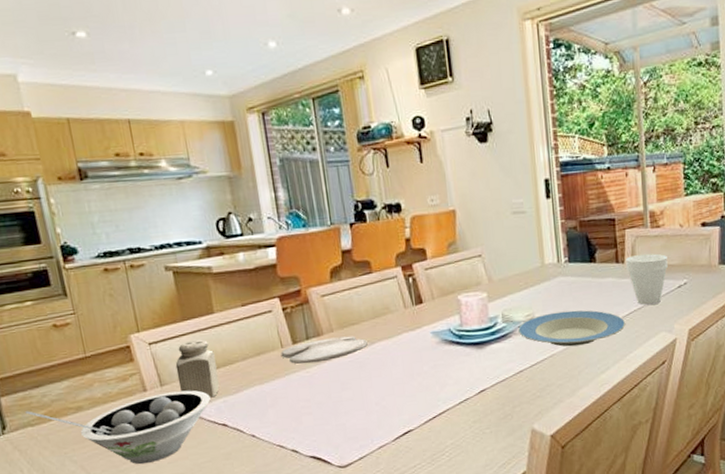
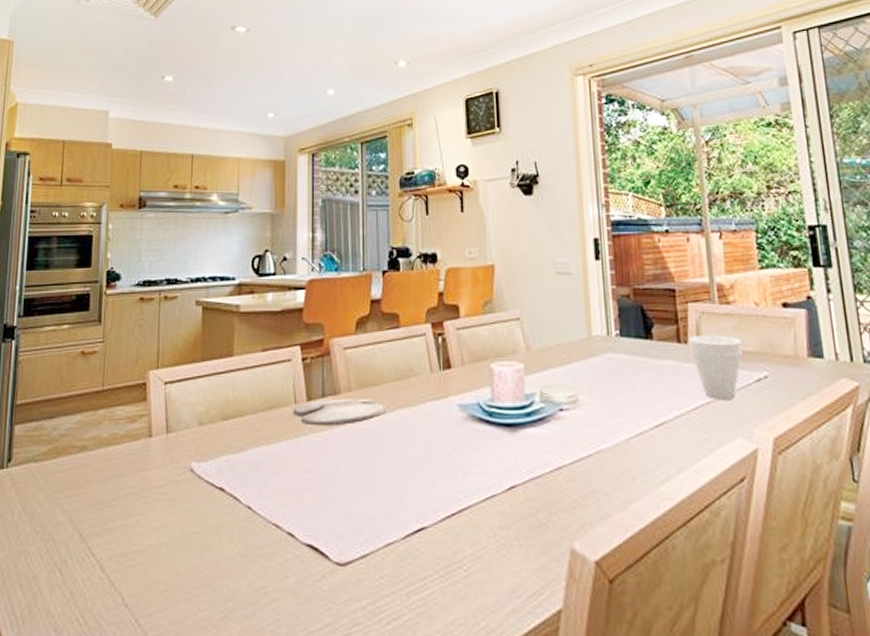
bowl: present [25,380,211,465] -> none [33,424,213,525]
salt shaker: present [175,339,220,398] -> none [184,384,226,454]
plate: present [517,310,626,347] -> none [557,396,692,443]

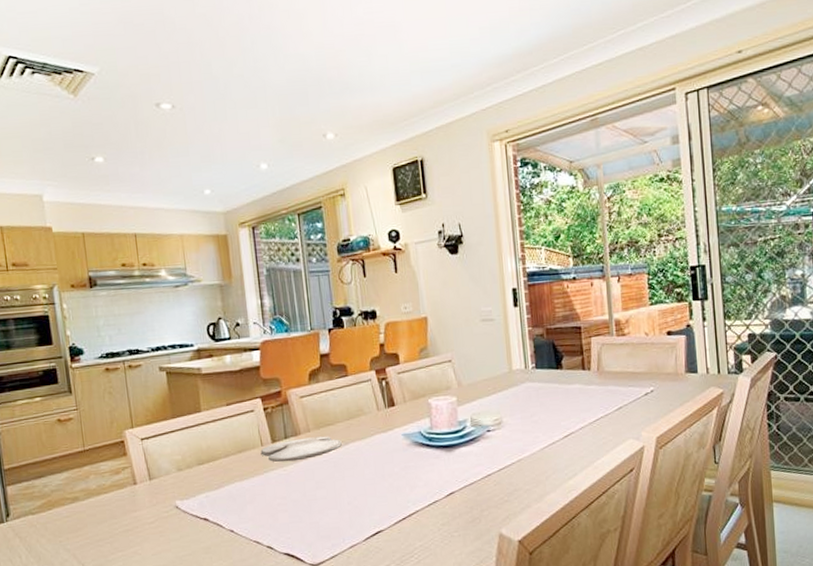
cup: present [689,335,742,399] -> none [592,361,634,412]

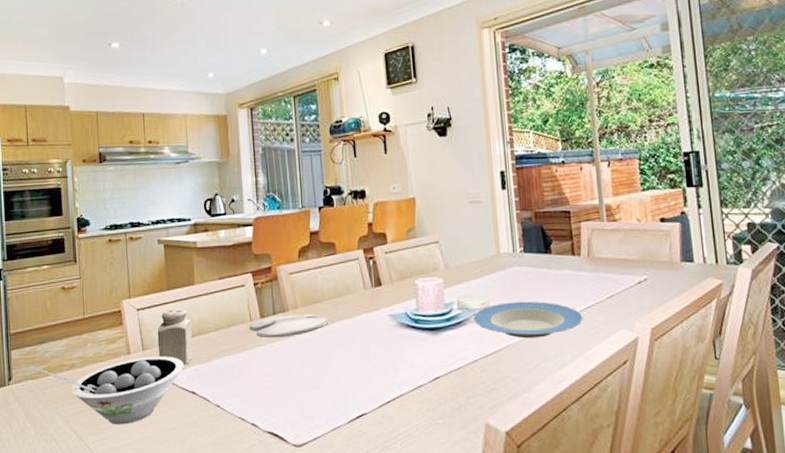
bowl: none [27,474,194,555] -> present [29,344,184,425]
salt shaker: none [164,436,203,493] -> present [157,308,193,365]
plate: none [486,415,593,452] -> present [472,301,584,339]

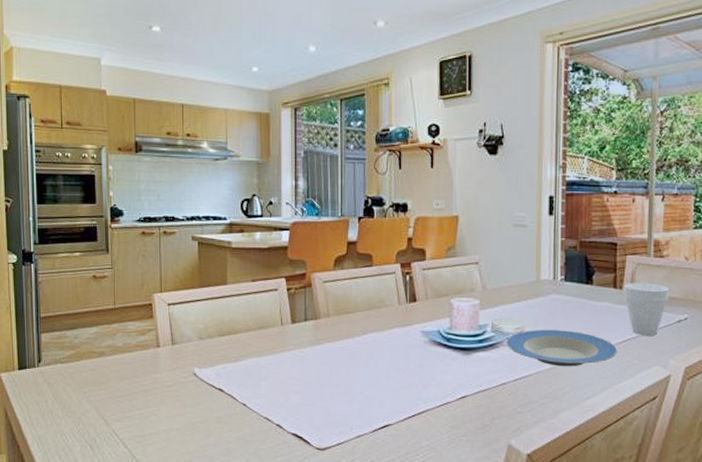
bowl: present [29,344,184,425] -> none [58,338,212,415]
salt shaker: present [157,308,193,365] -> none [187,306,222,362]
paint palette: present [249,313,328,339] -> none [280,322,360,345]
cup: none [582,247,626,300] -> present [624,283,669,336]

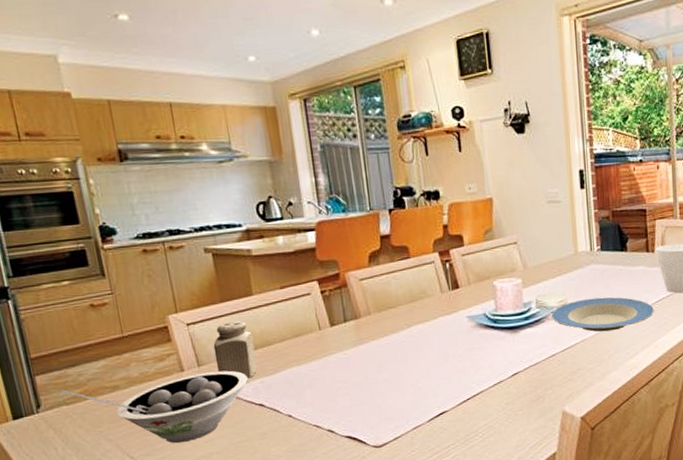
bowl: none [58,338,212,415] -> present [60,360,248,444]
salt shaker: none [187,306,222,362] -> present [213,320,257,379]

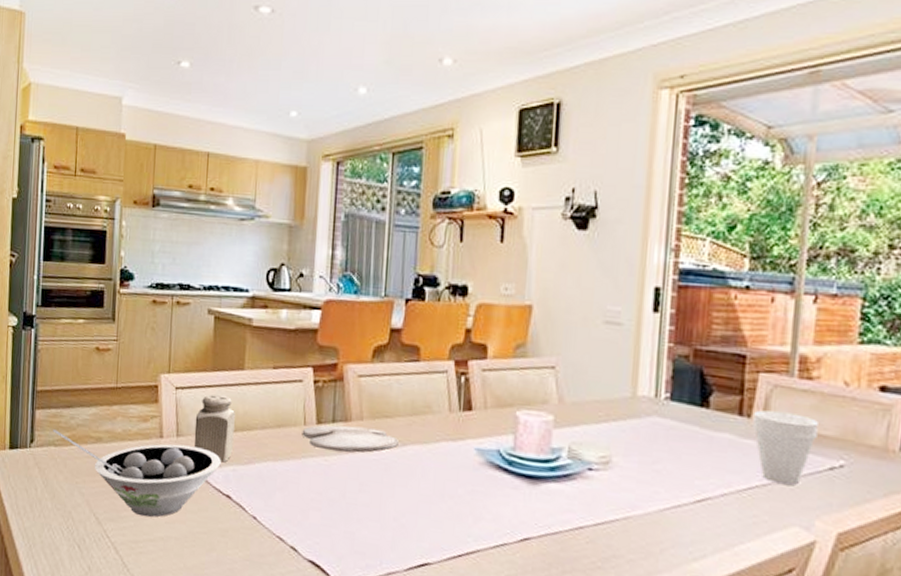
paint palette: none [318,319,404,347] -> present [302,425,399,453]
plate: present [550,297,655,332] -> none [585,460,741,516]

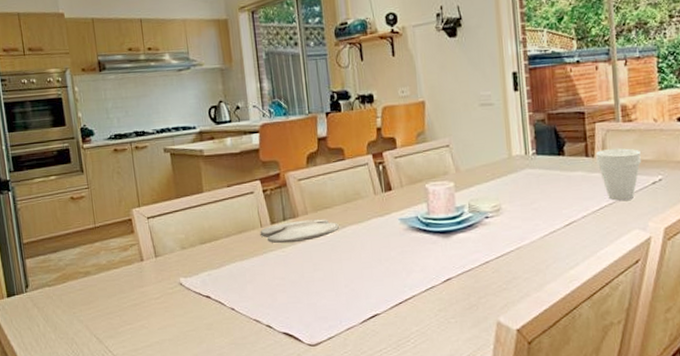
bowl: present [53,427,221,518] -> none [44,251,197,329]
salt shaker: present [193,393,235,463] -> none [168,216,205,271]

